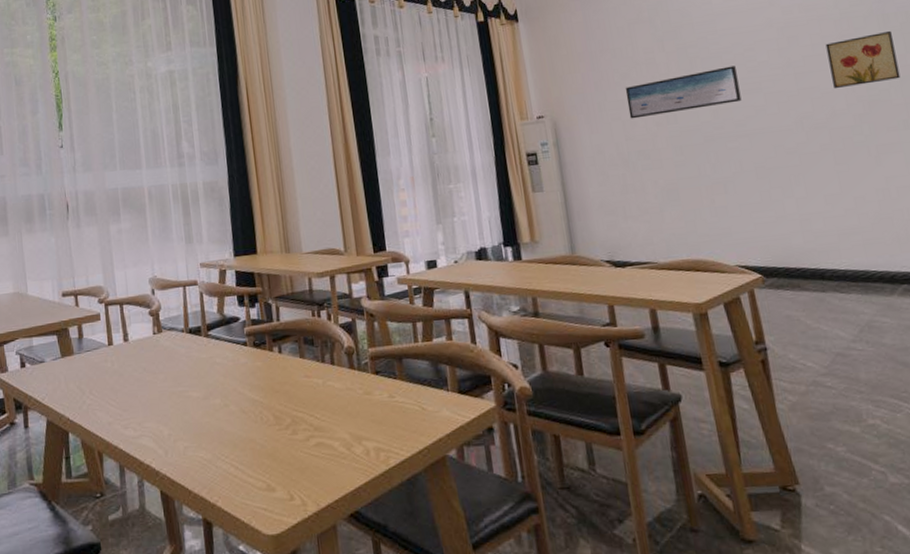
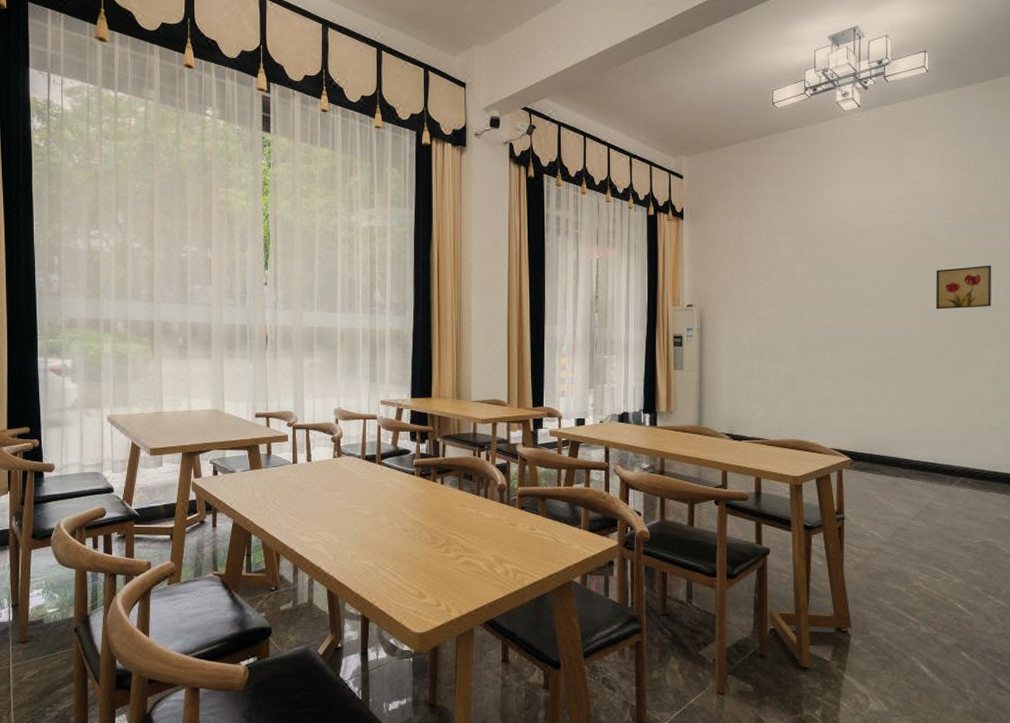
wall art: present [625,65,742,119] -> none [764,280,860,316]

